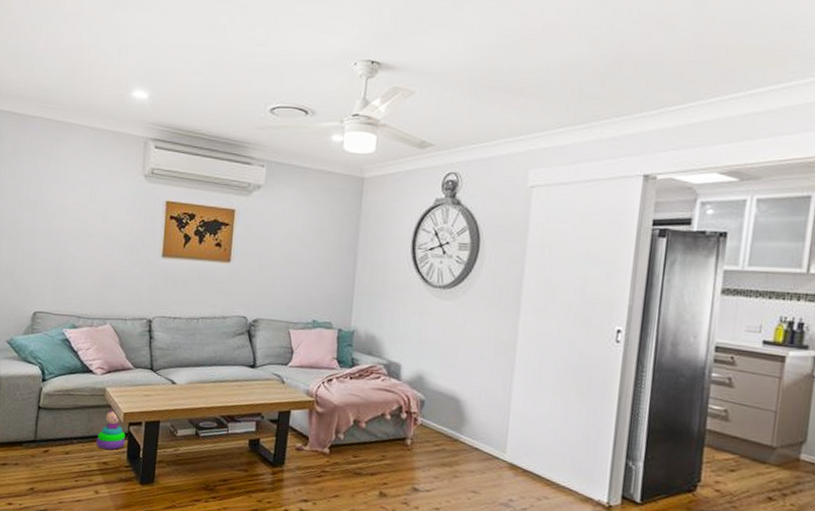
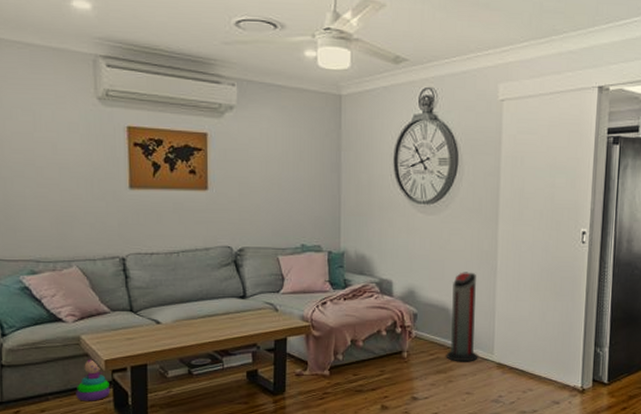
air purifier: none [452,361,492,458] -> present [446,272,478,362]

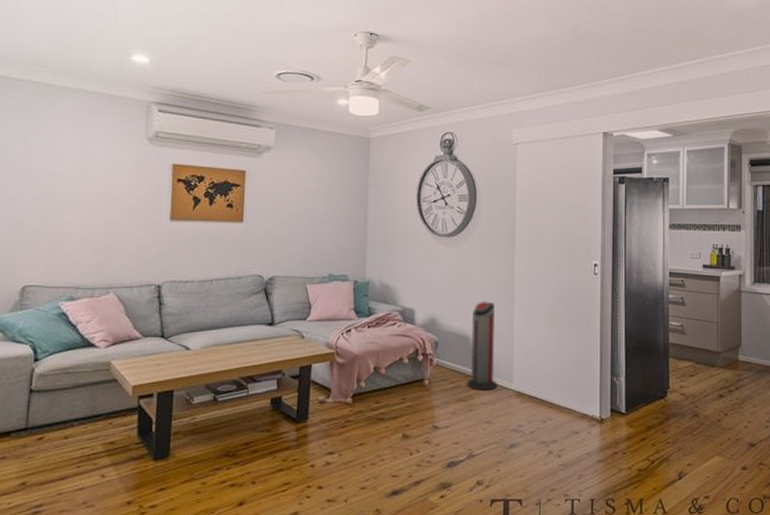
stacking toy: present [76,359,111,401] -> none [101,385,136,428]

